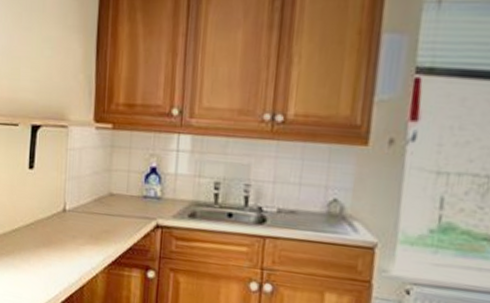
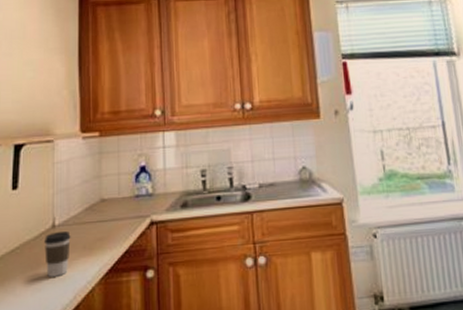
coffee cup: none [55,216,80,257] -> present [43,231,71,277]

